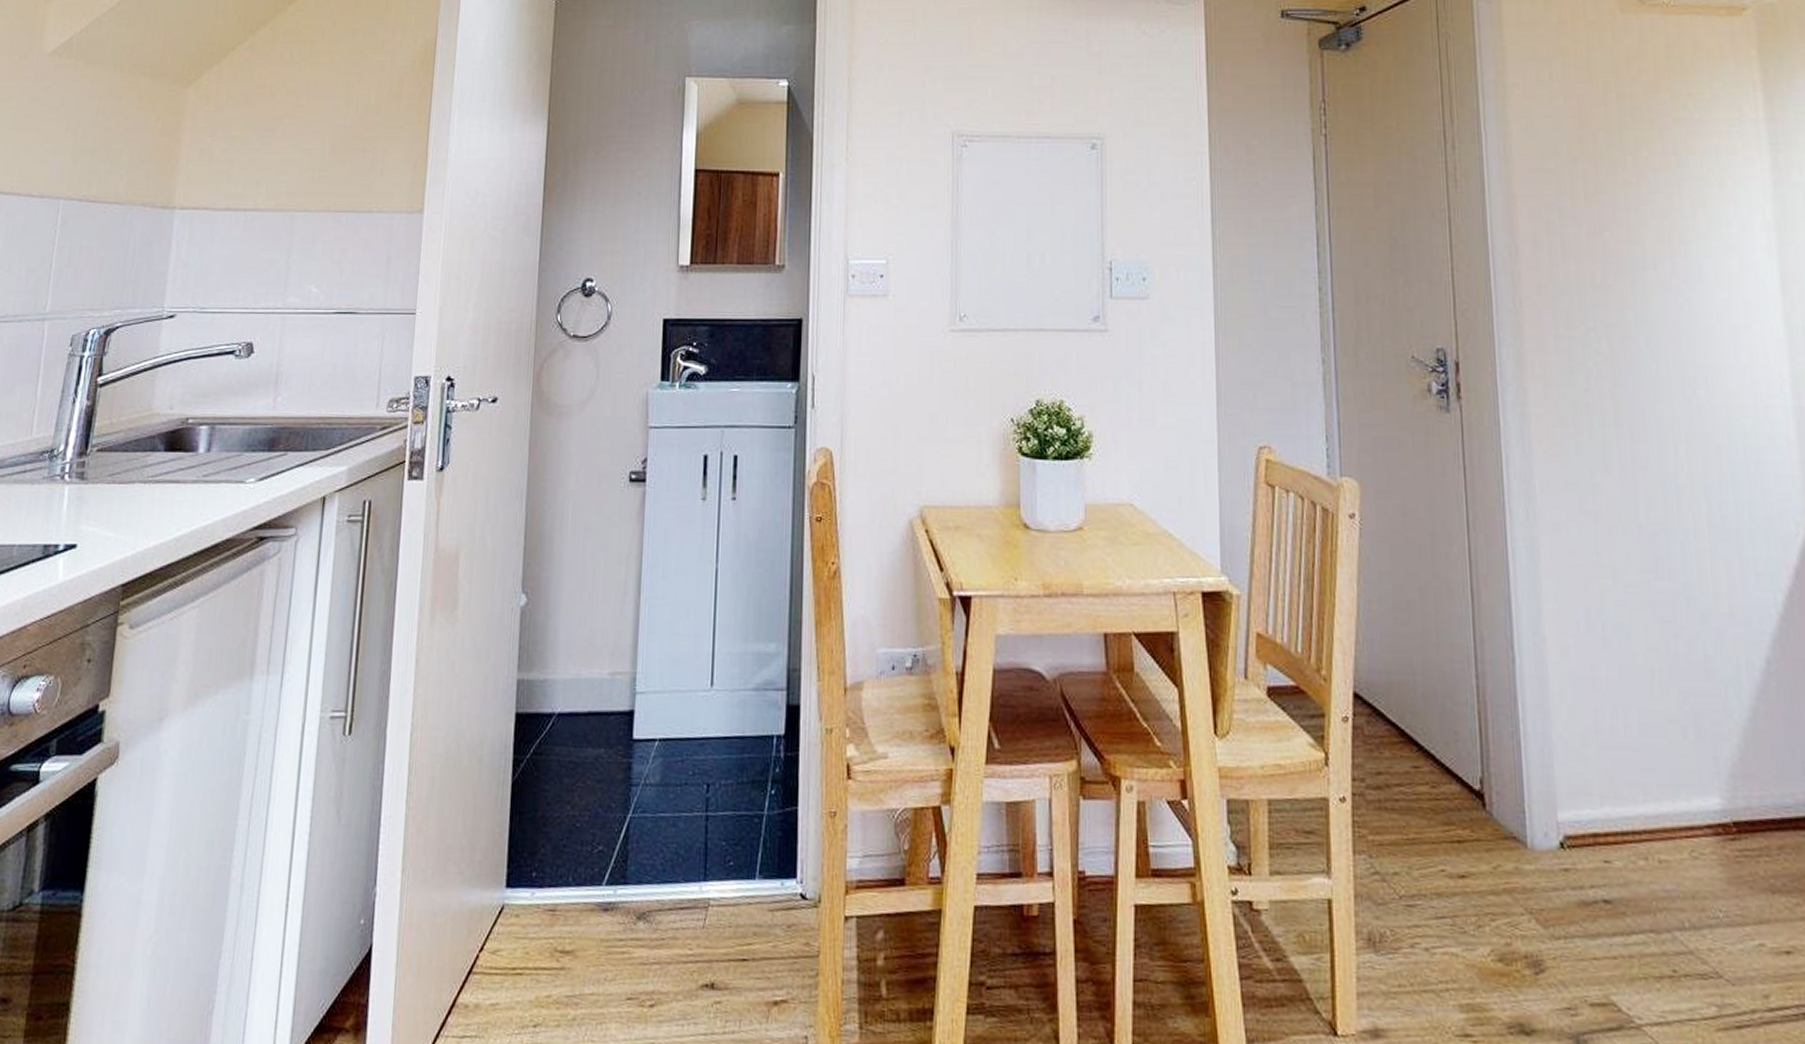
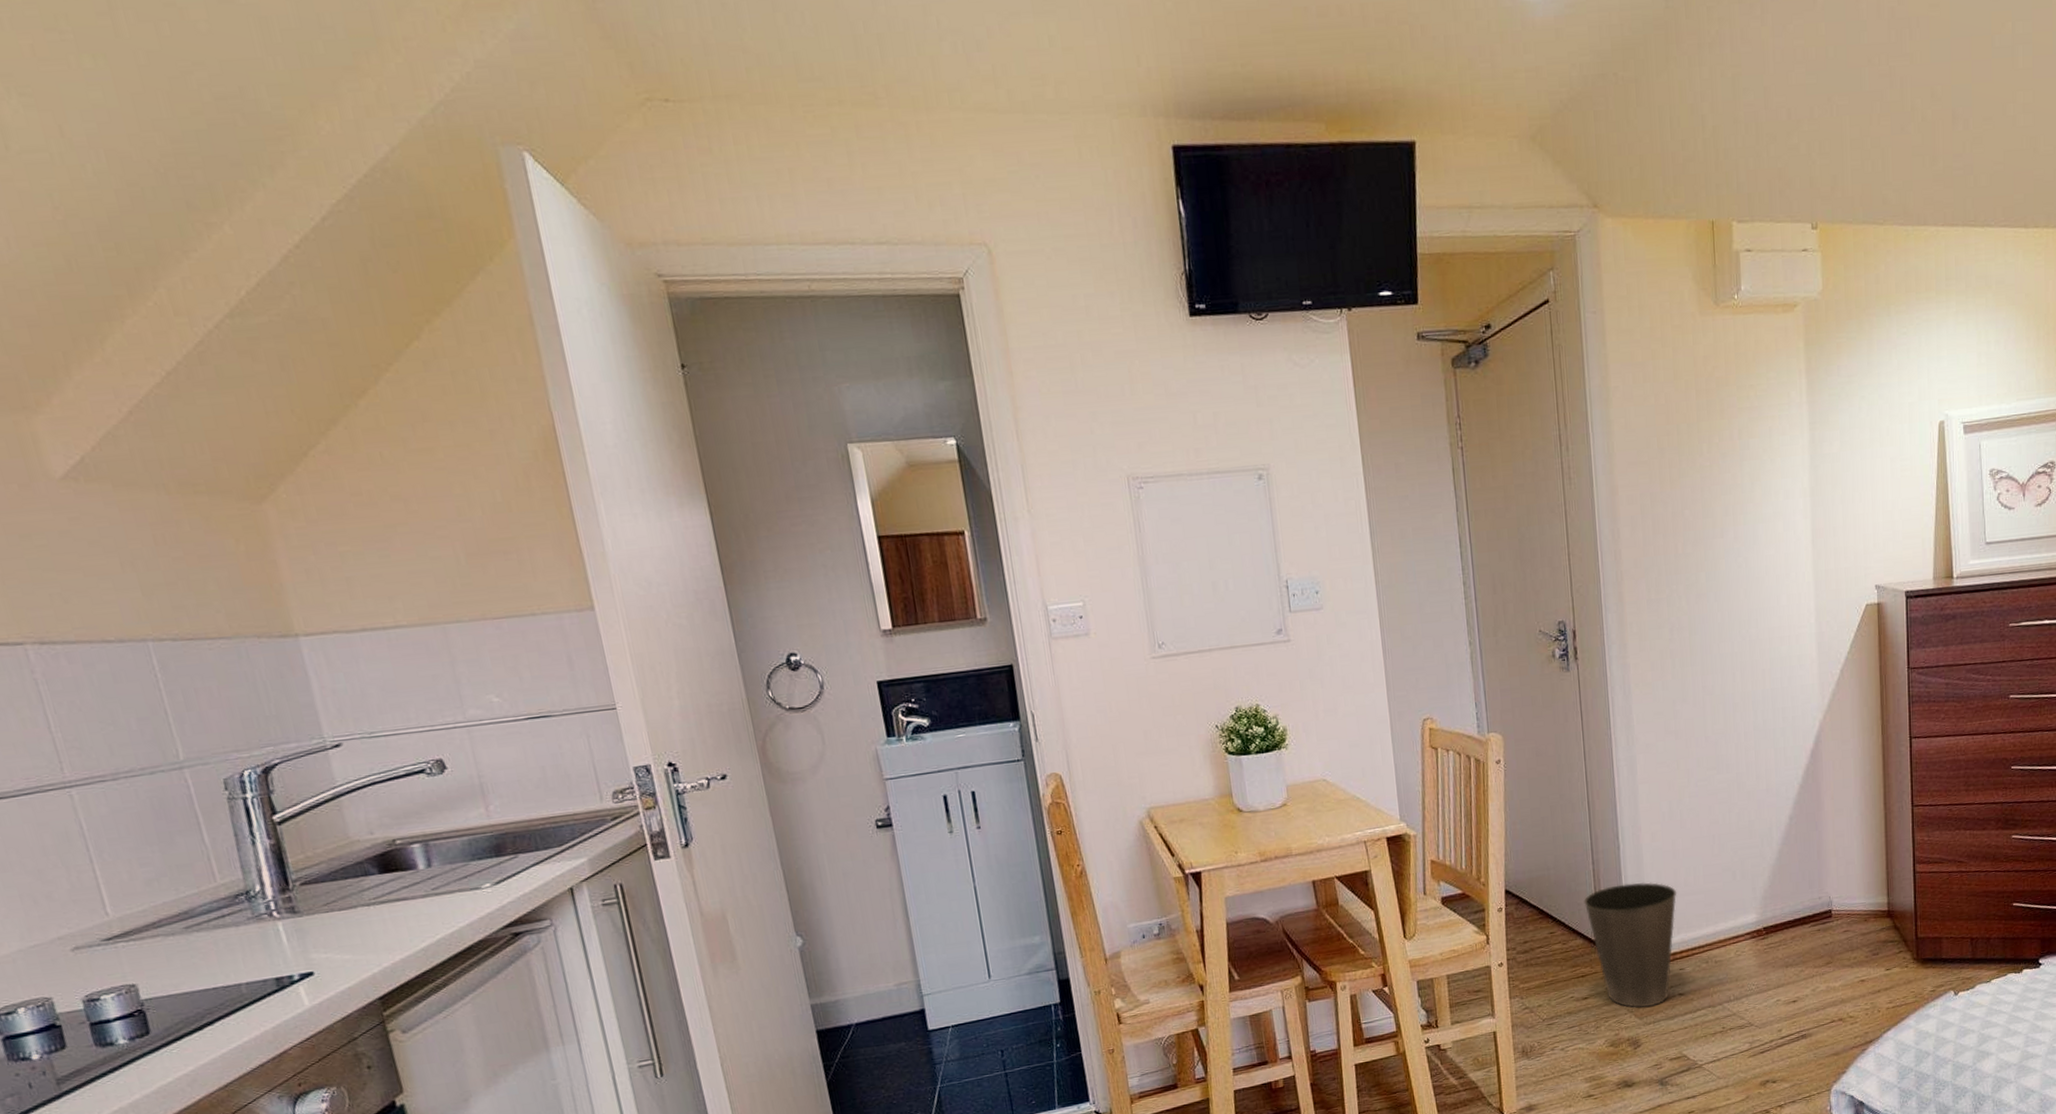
waste basket: none [1462,714,1599,912] -> present [1584,882,1677,1008]

